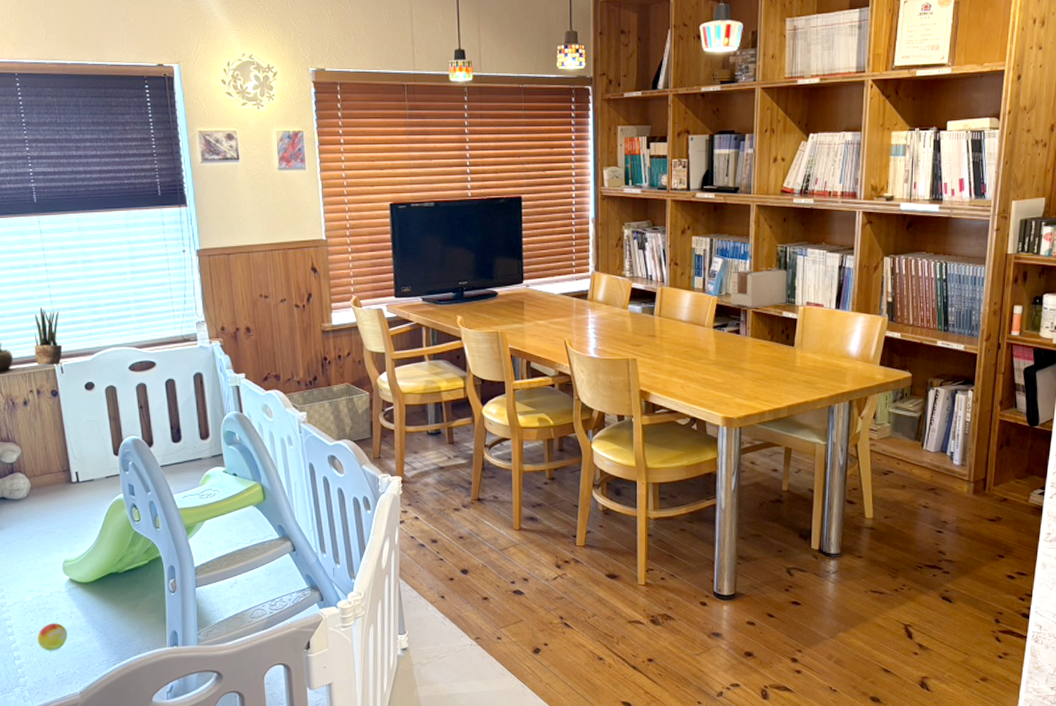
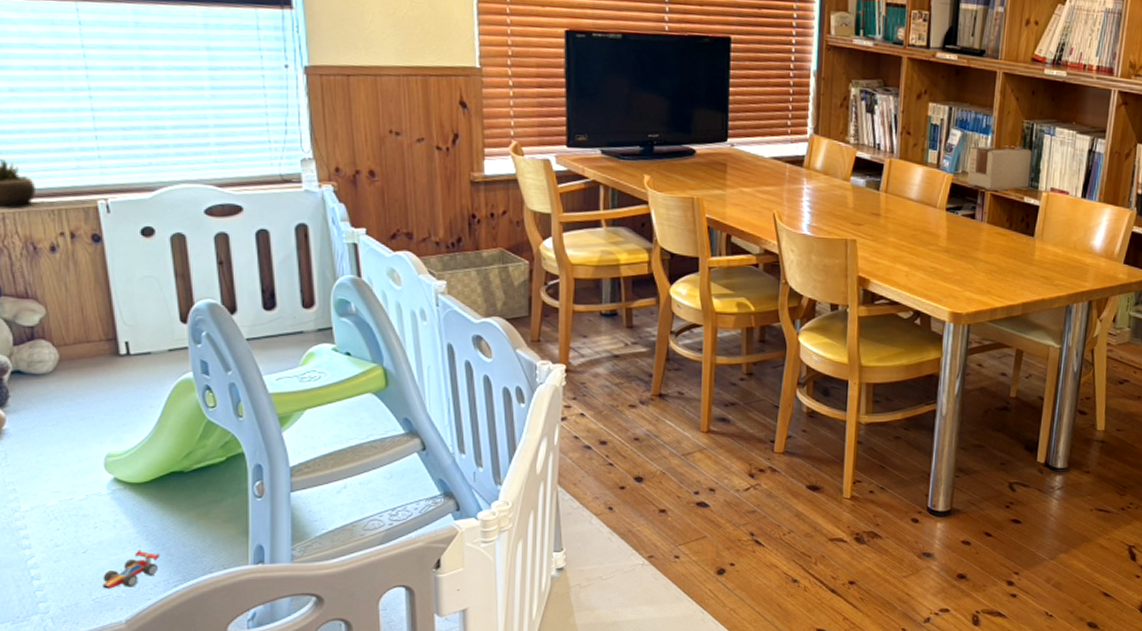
potted plant: present [34,308,63,365] -> none [67,124,109,201]
toy ball: present [37,623,68,651] -> none [65,533,110,569]
toy car: none [63,635,103,667] -> present [102,550,161,589]

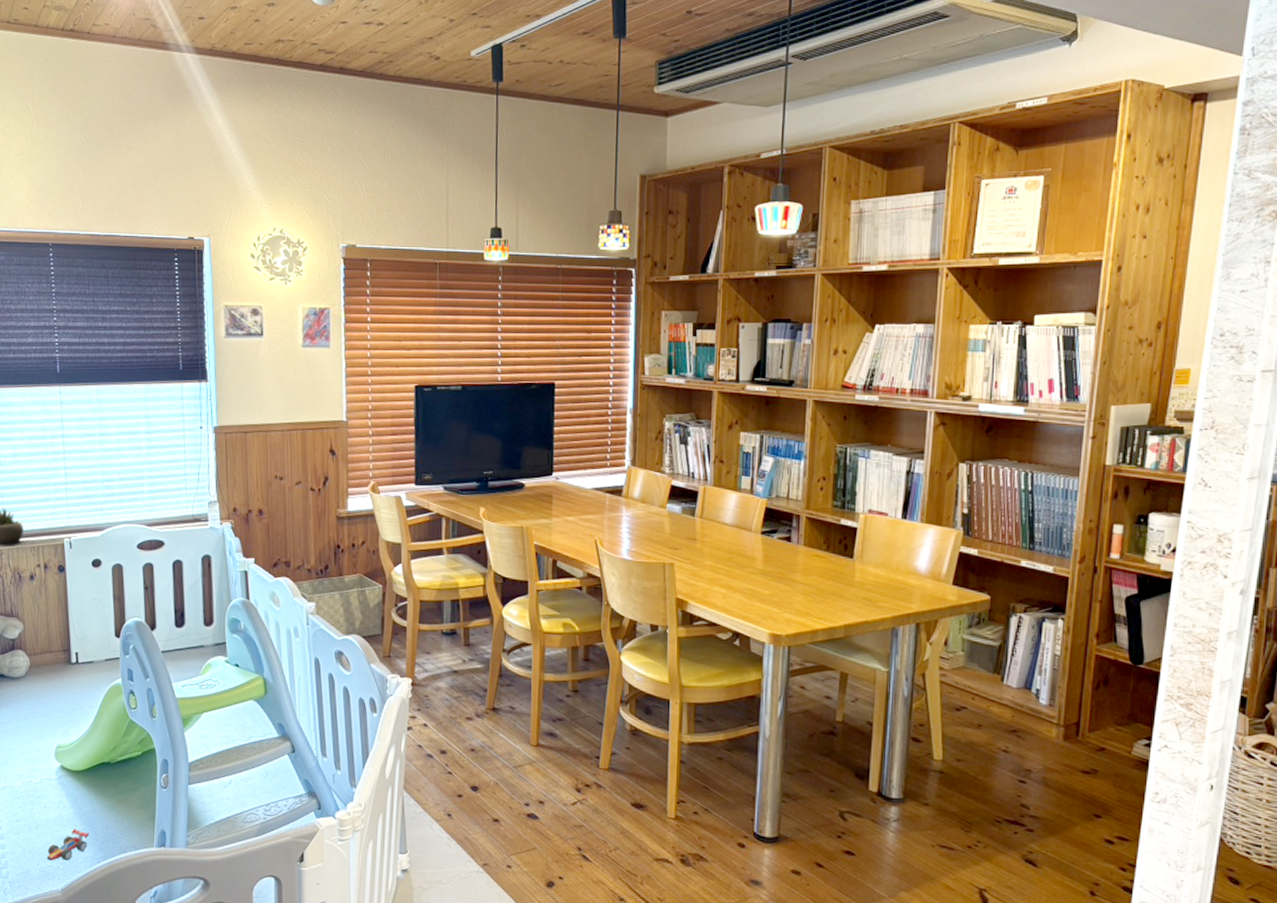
box: present [968,145,1032,192] -> none [782,470,847,515]

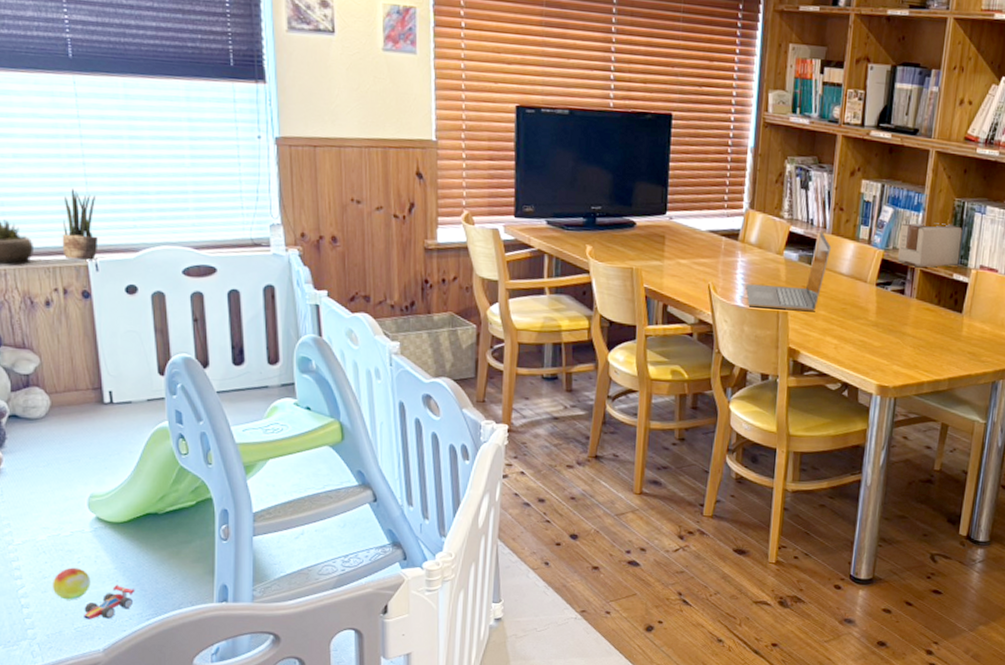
toy ball: none [23,812,54,842] -> present [51,567,91,600]
potted plant: none [45,480,73,539] -> present [62,189,99,260]
laptop: none [631,484,714,563] -> present [745,232,832,312]
box: none [782,470,847,515] -> present [898,223,963,268]

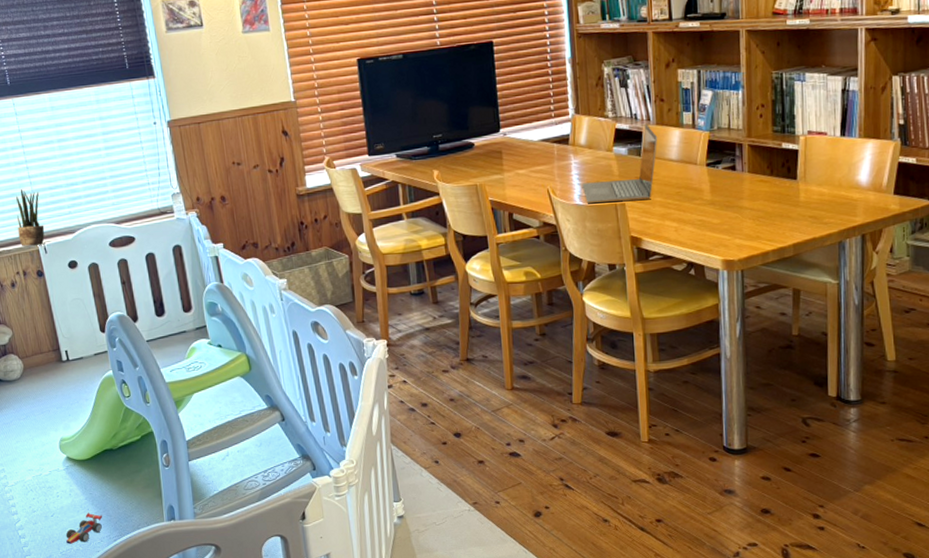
toy ball: present [51,567,91,600] -> none [39,501,69,529]
box: present [898,223,963,268] -> none [723,96,786,143]

